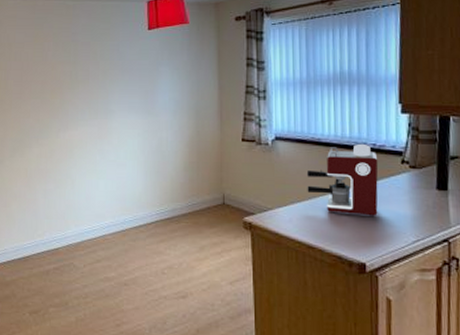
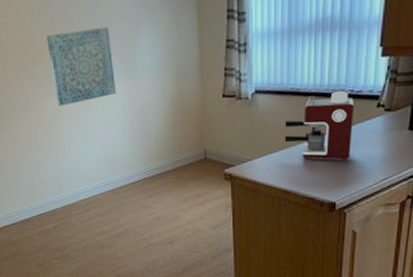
wall art: none [68,64,134,138] -> present [47,26,117,106]

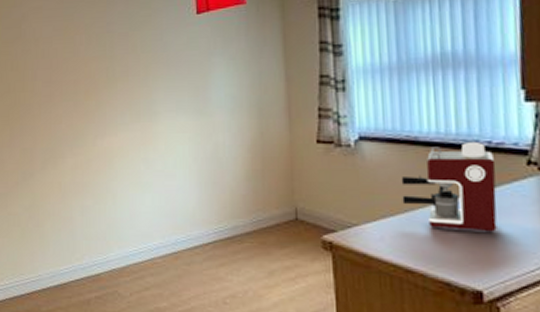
wall art: present [47,26,117,106] -> none [104,56,184,145]

